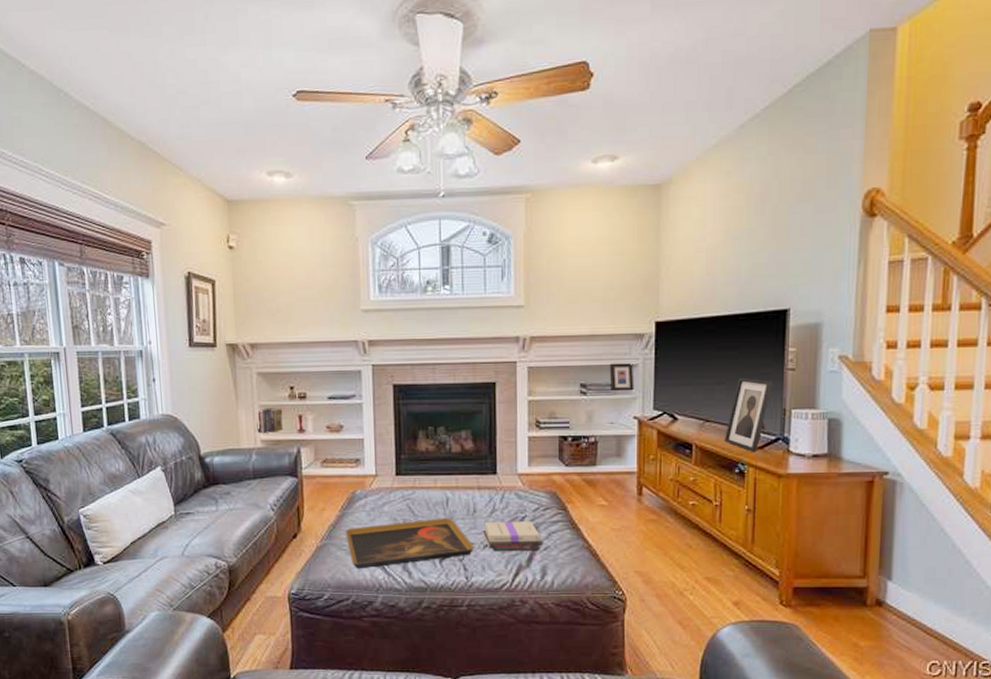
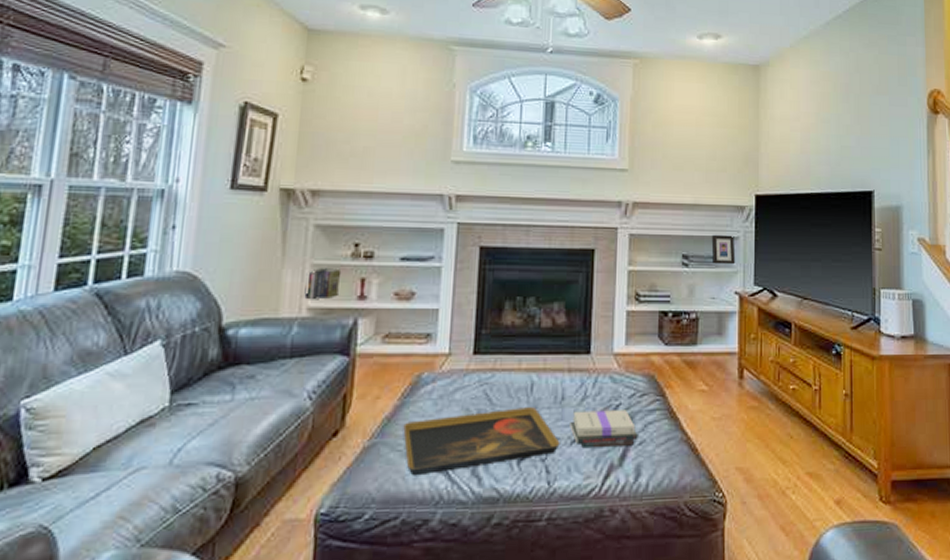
picture frame: present [725,377,773,452] -> none [822,255,863,332]

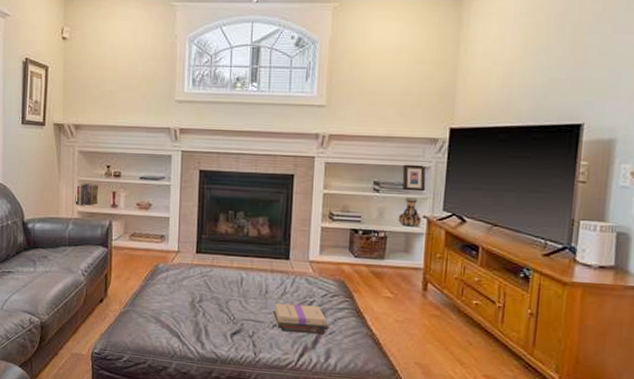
decorative tray: present [403,406,560,476] -> none [147,295,264,337]
decorative vase: none [709,273,733,305] -> present [398,199,421,227]

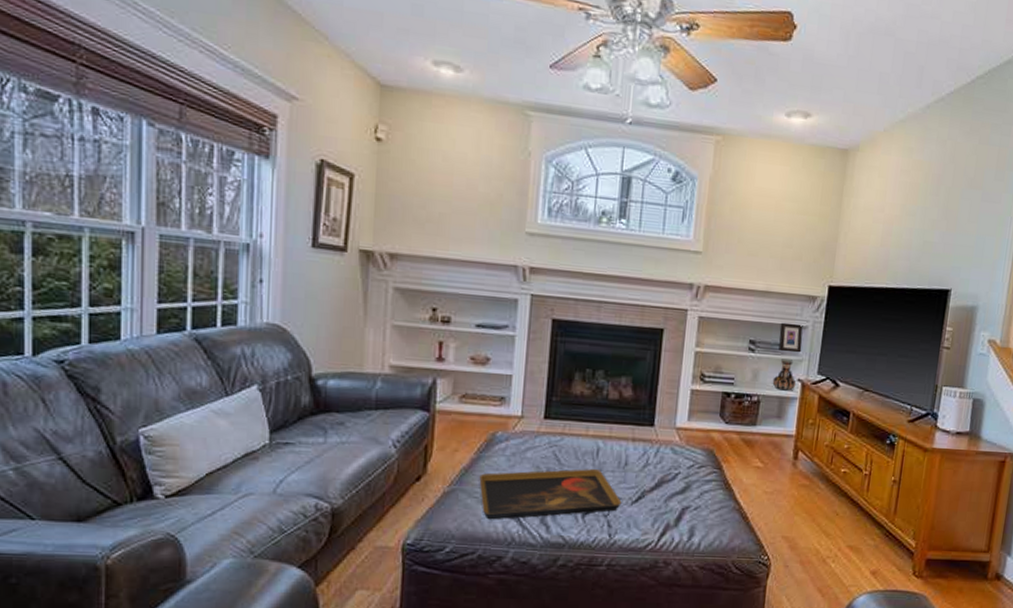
books: present [75,183,98,206] -> none [386,329,419,359]
decorative tray: none [147,295,264,337] -> present [479,468,622,520]
books: present [272,303,329,334] -> none [631,476,694,510]

